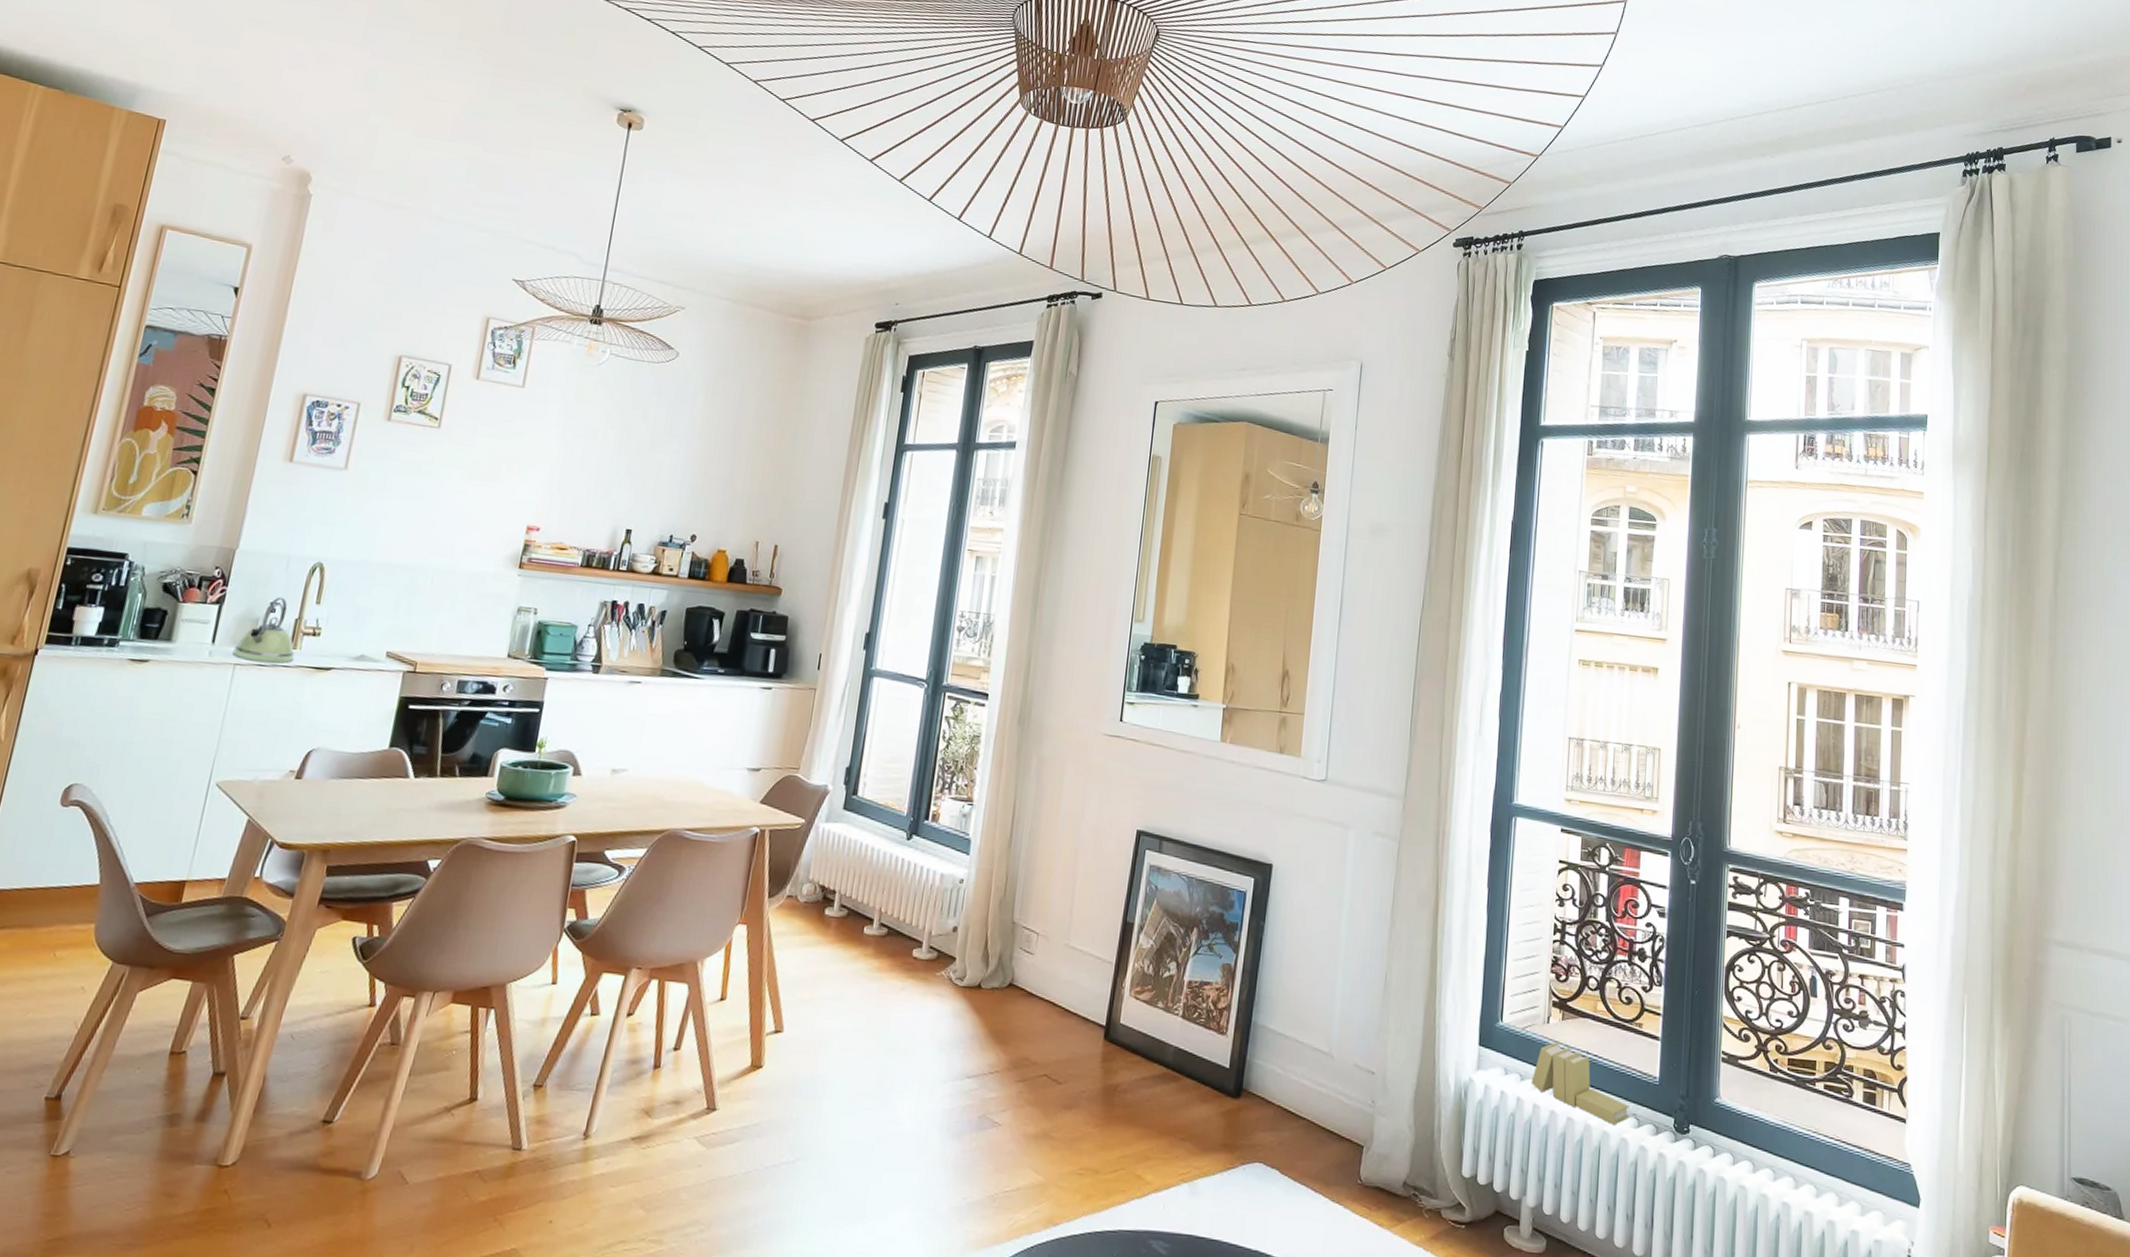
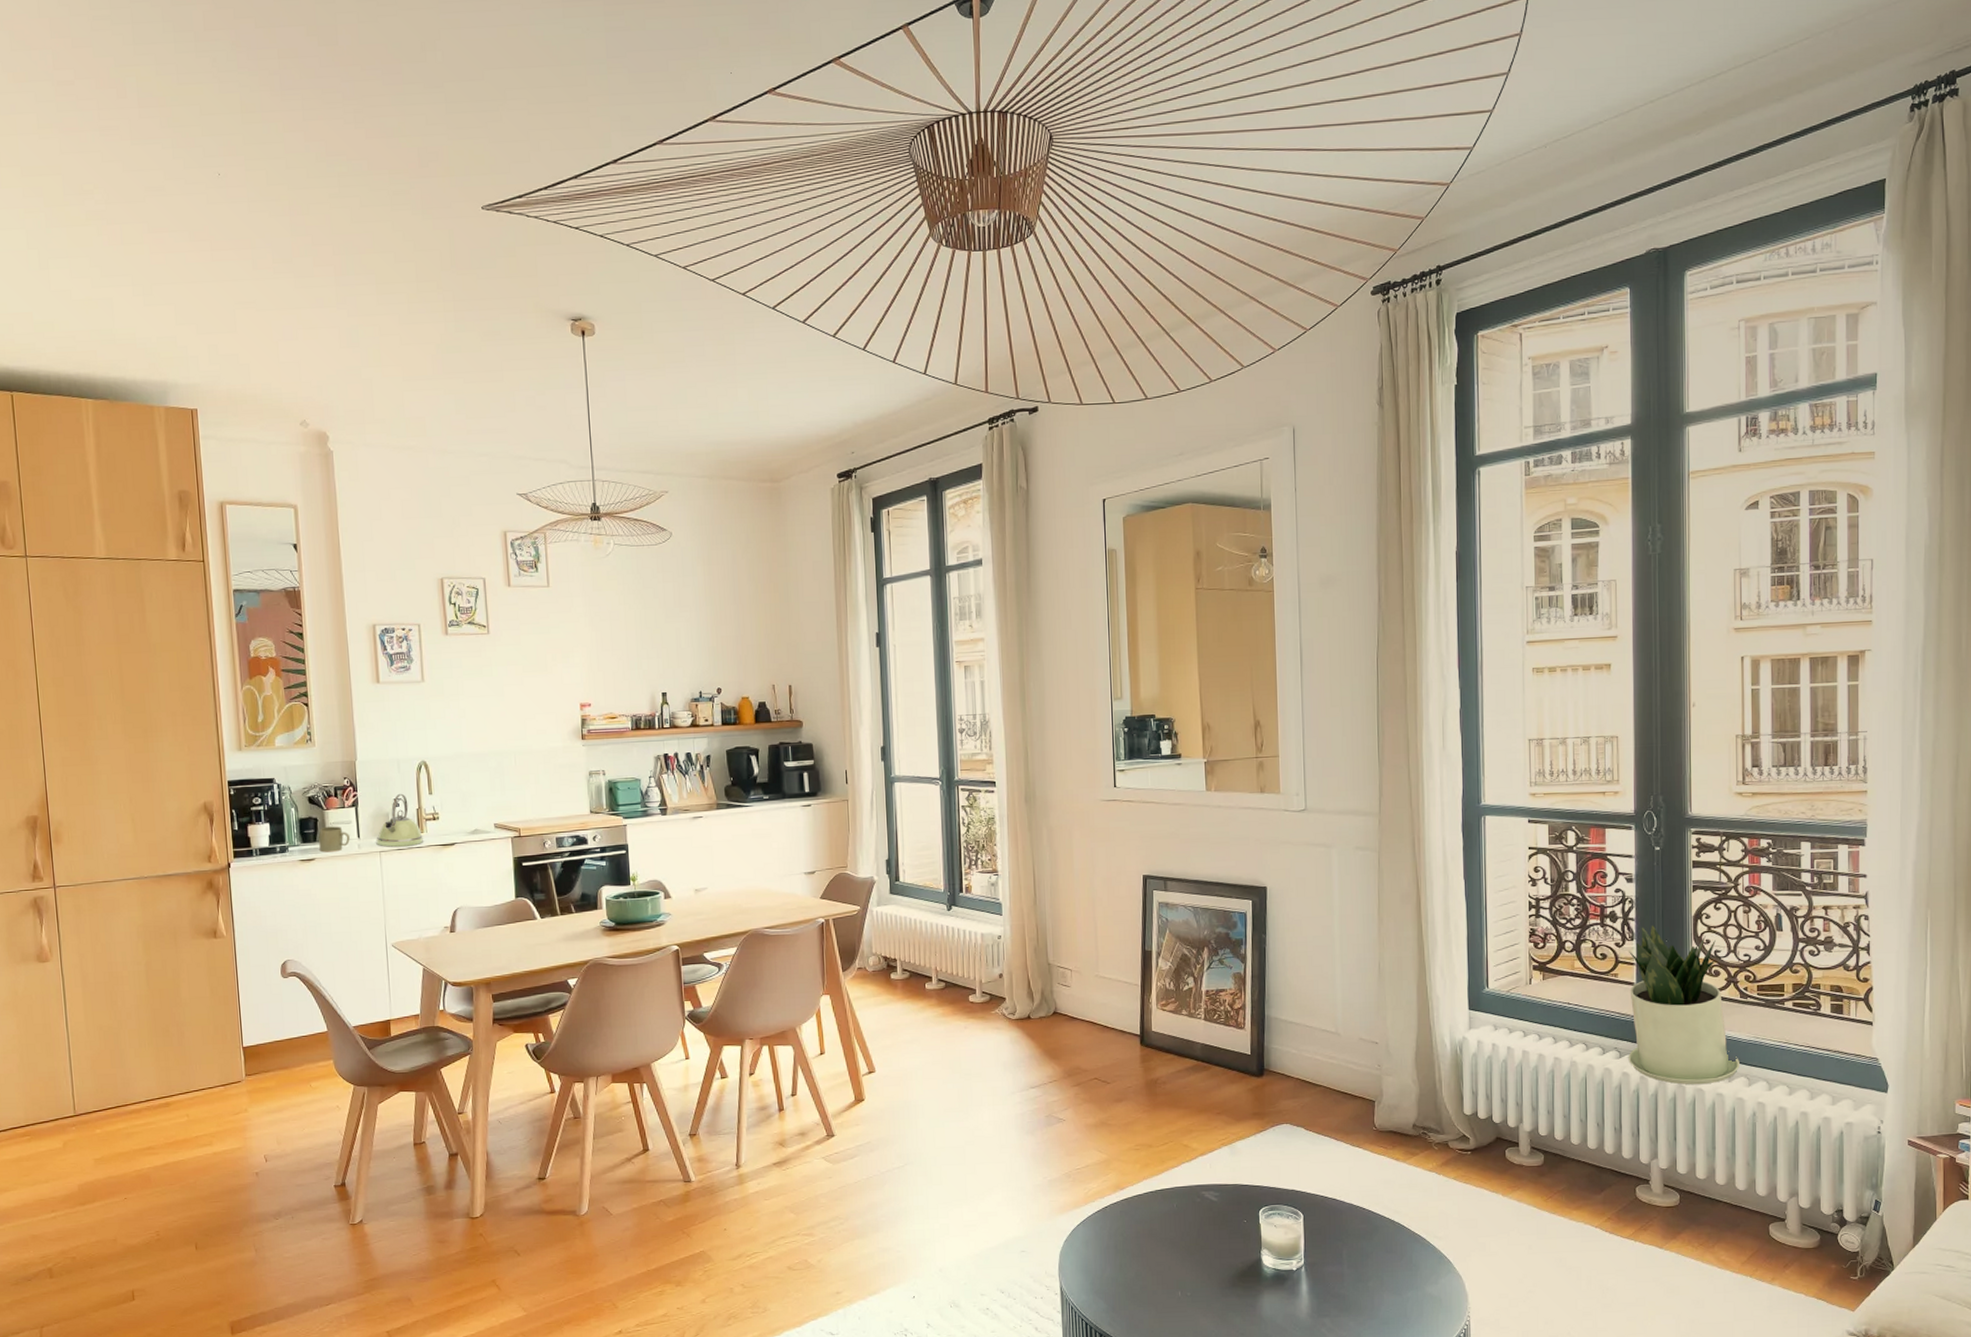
mug: none [158,622,203,656] -> present [318,826,350,853]
books: present [1531,1041,1630,1124] -> none [1519,997,1612,1058]
planter: none [1647,971,1765,1173] -> present [1628,925,1739,1085]

